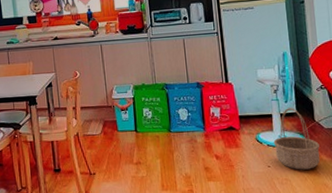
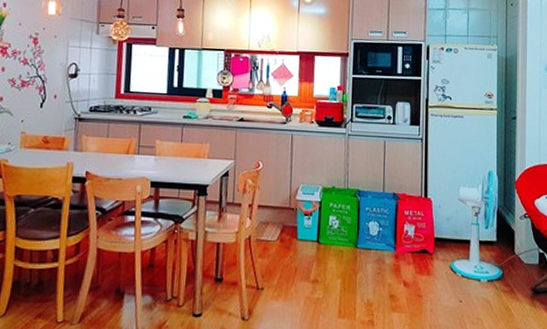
basket: present [273,108,320,170] -> none [468,235,517,310]

